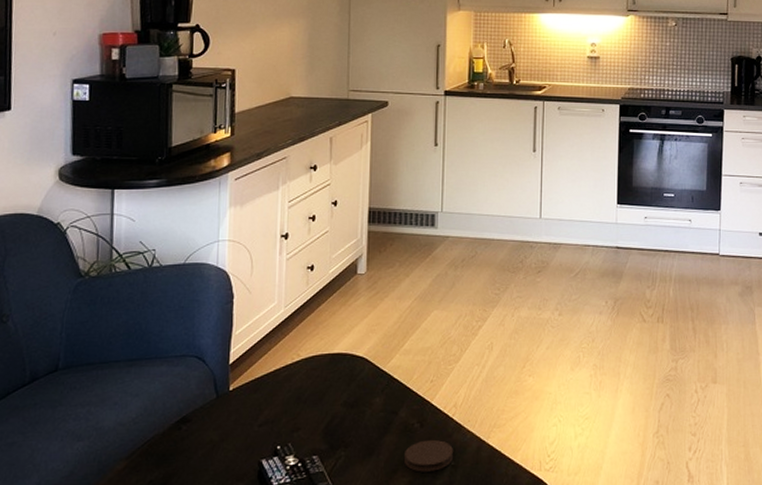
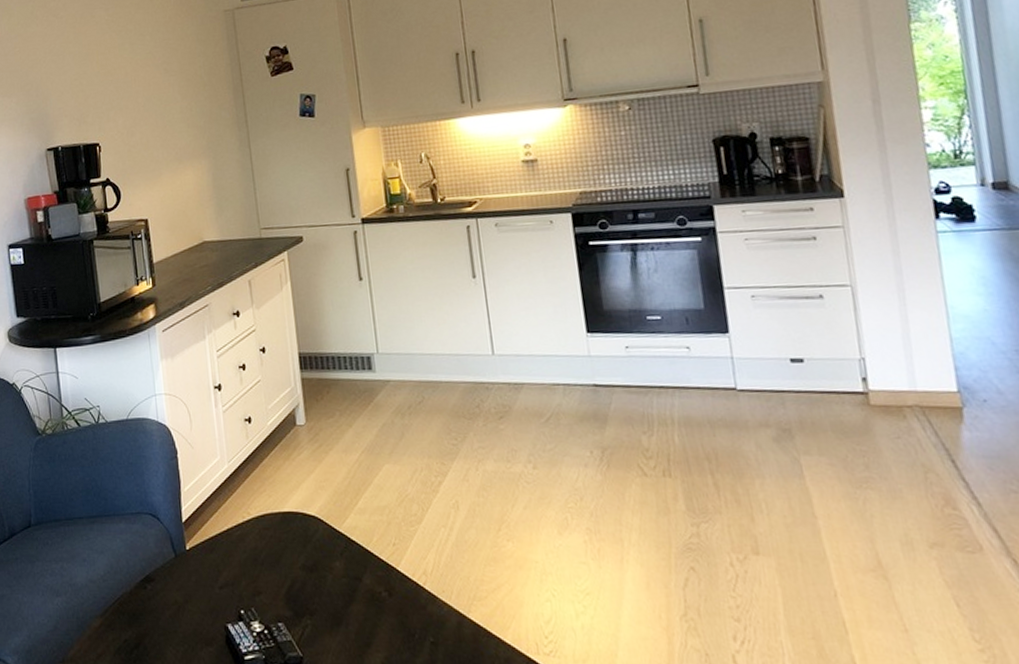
coaster: present [403,439,453,472] -> none [375,611,431,648]

